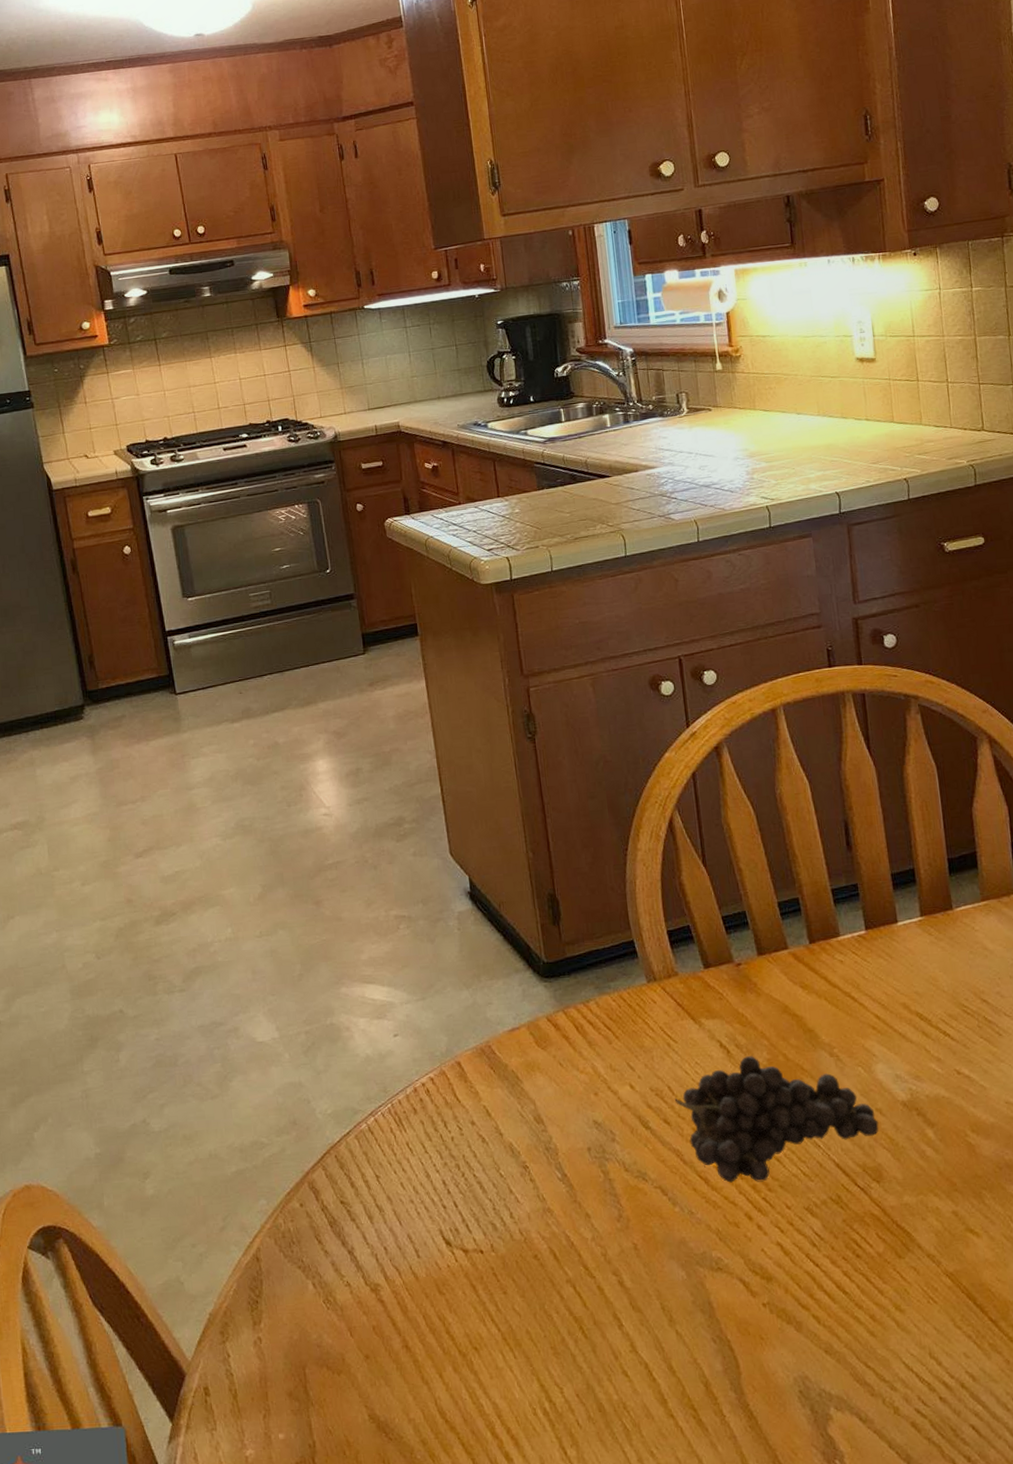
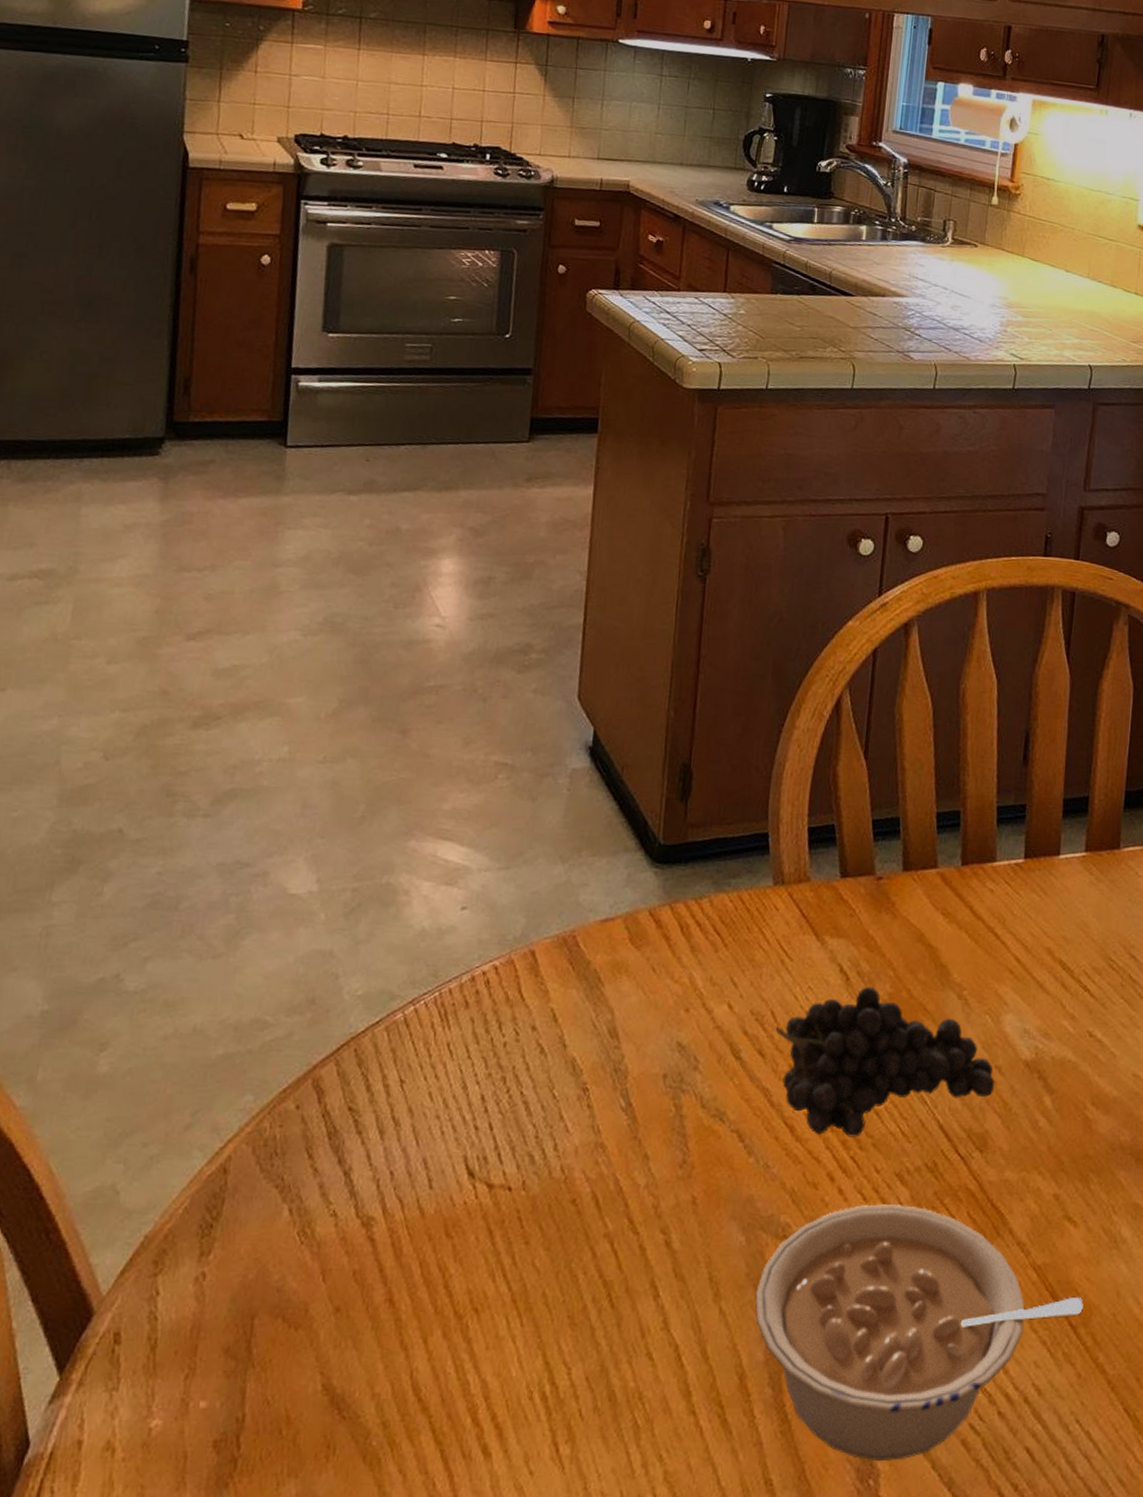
legume: none [704,1233,1000,1445] -> present [755,1204,1084,1462]

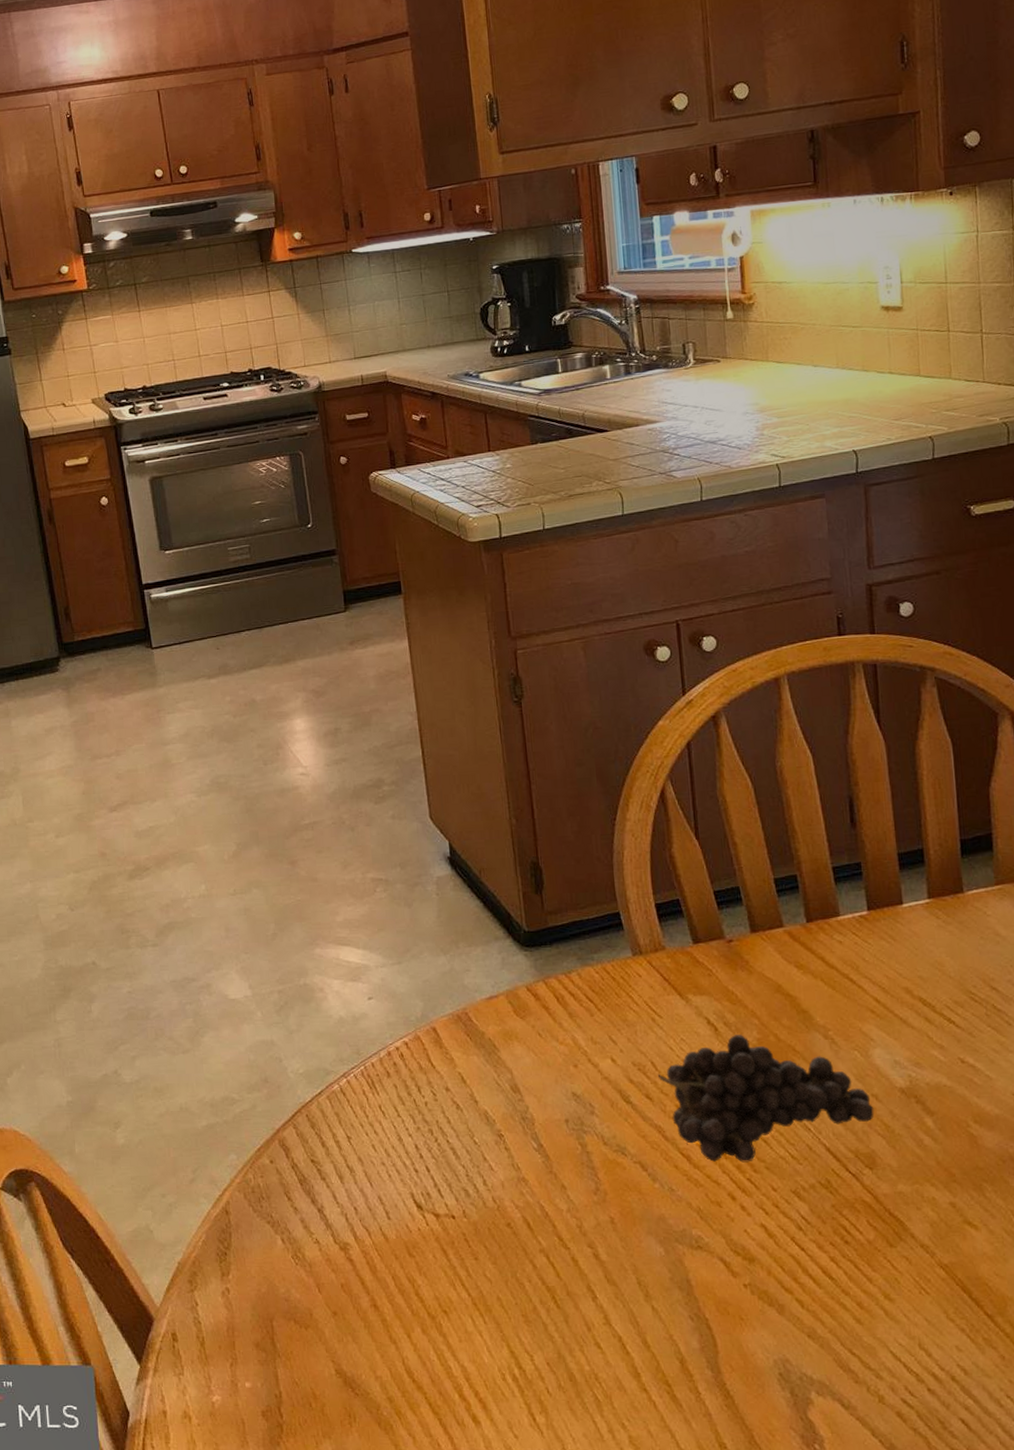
legume: present [755,1204,1084,1462] -> none [681,1217,997,1430]

